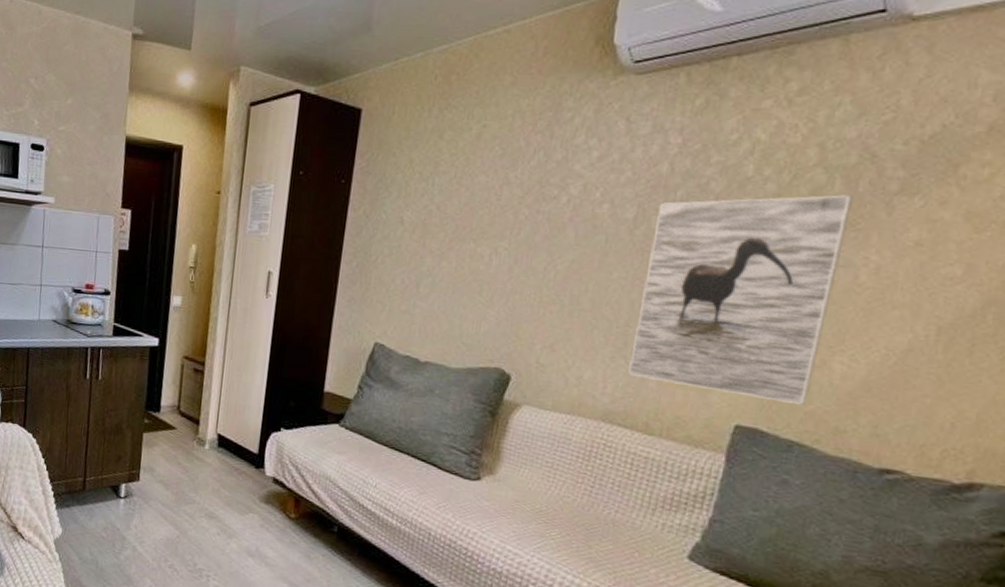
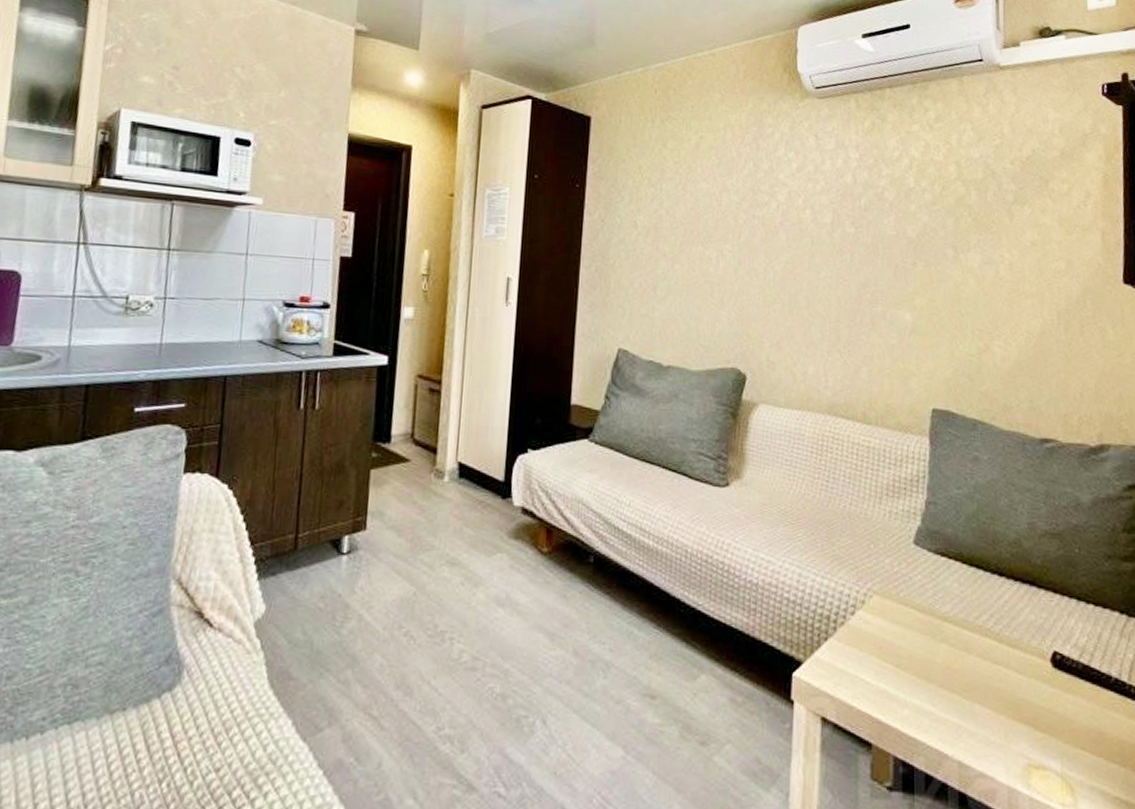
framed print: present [628,195,853,406] -> none [844,203,985,387]

